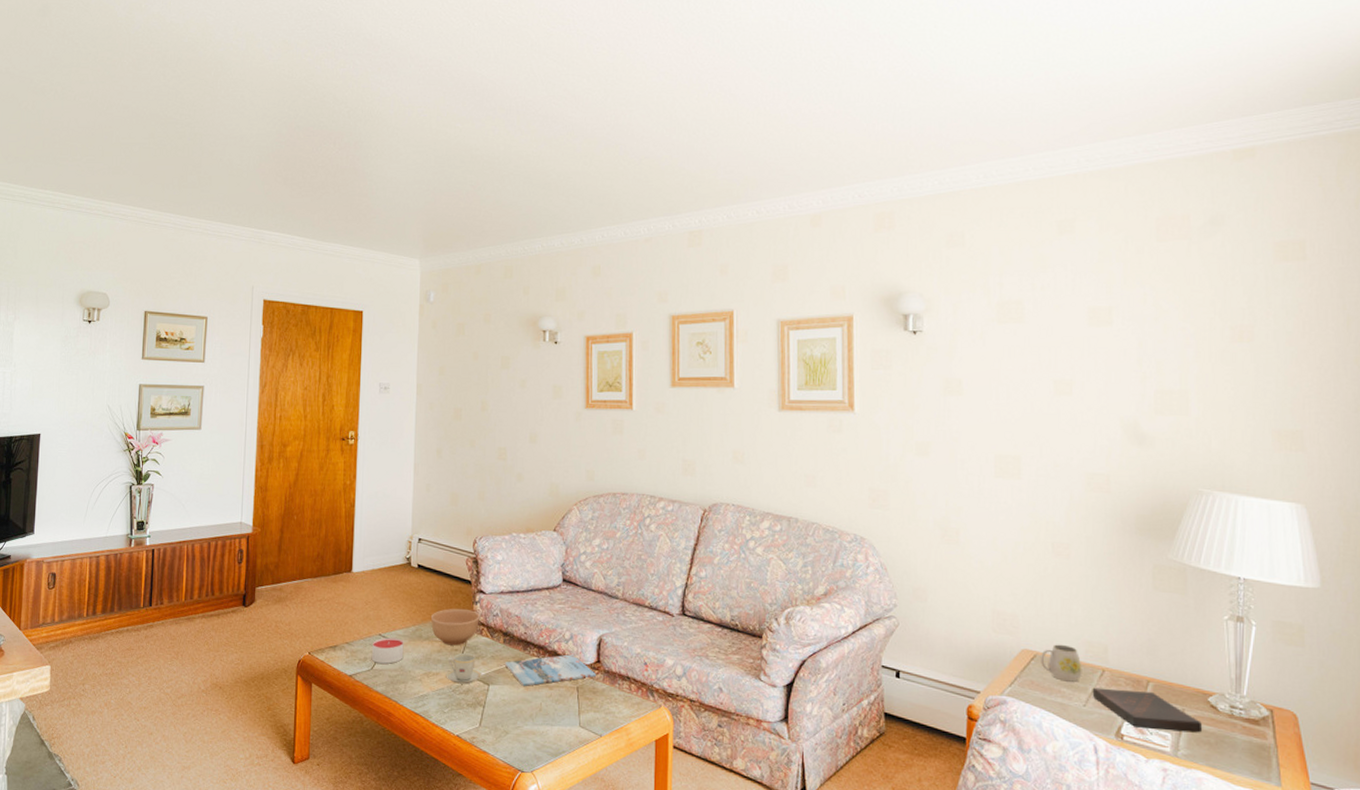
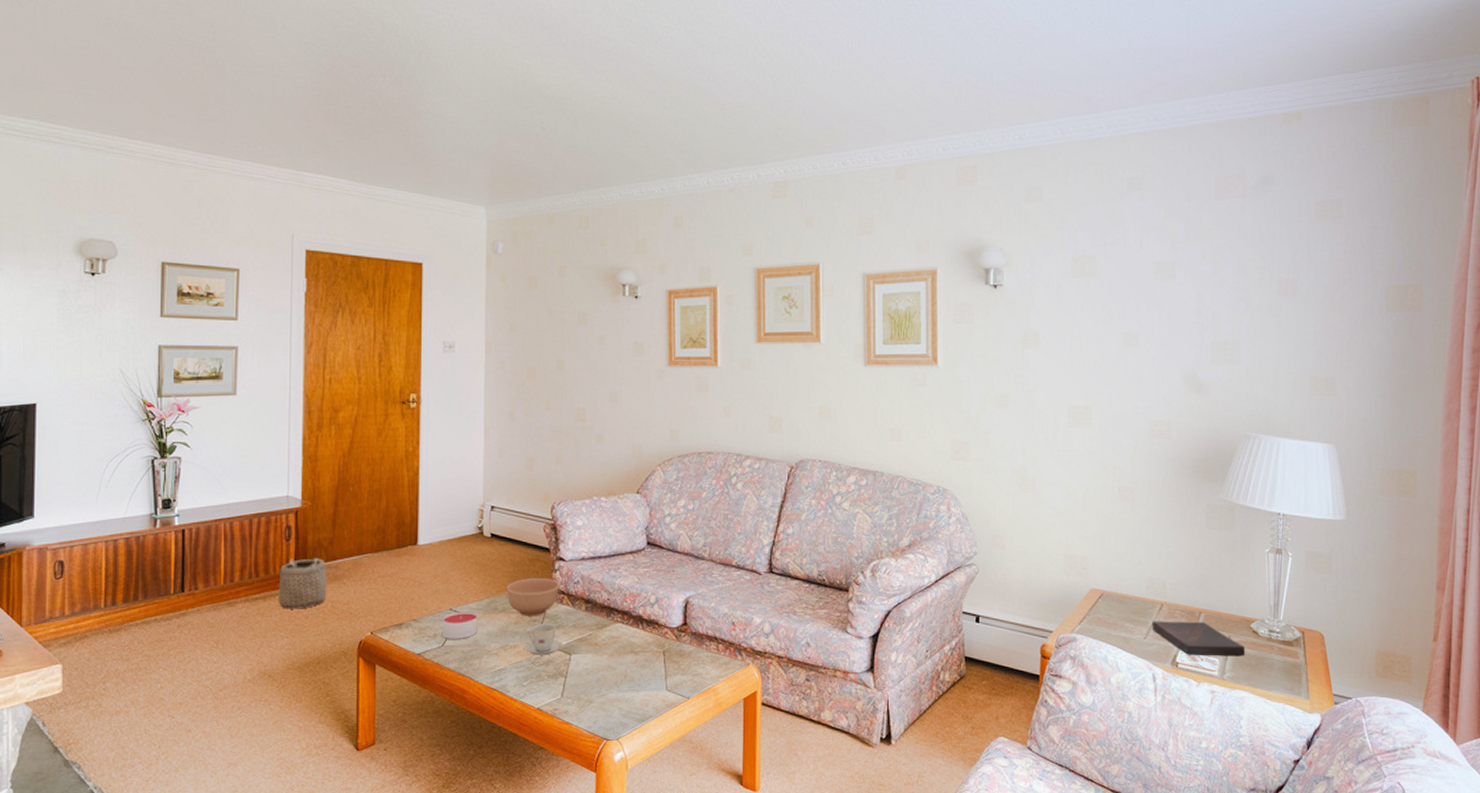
basket: none [230,579,272,627] -> present [278,558,327,609]
magazine: present [504,654,596,686] -> none [586,618,682,653]
mug: present [1041,644,1082,682] -> none [1107,582,1144,617]

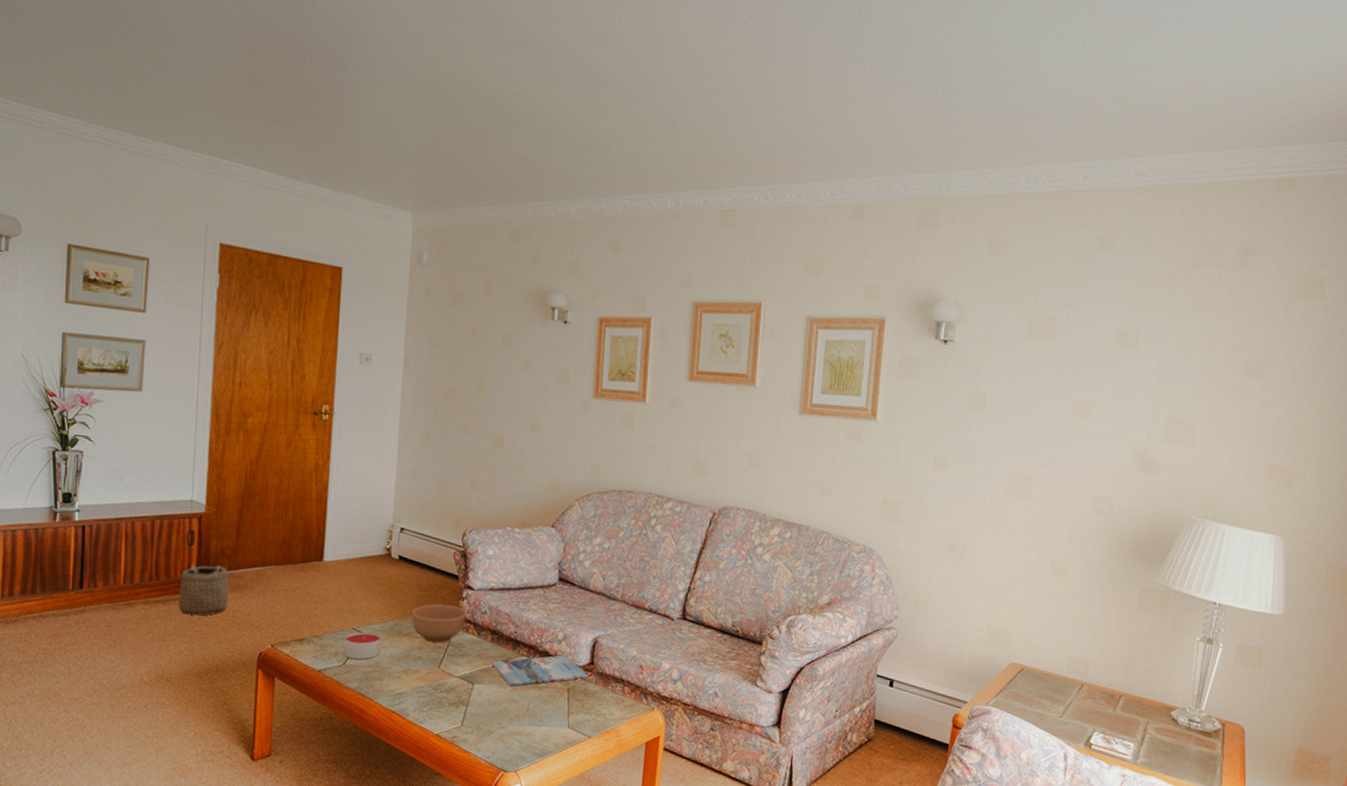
teacup: present [524,623,562,655] -> none [426,650,466,683]
magazine: none [586,618,682,653] -> present [491,655,588,686]
book: present [1152,621,1245,657] -> none [1069,700,1162,743]

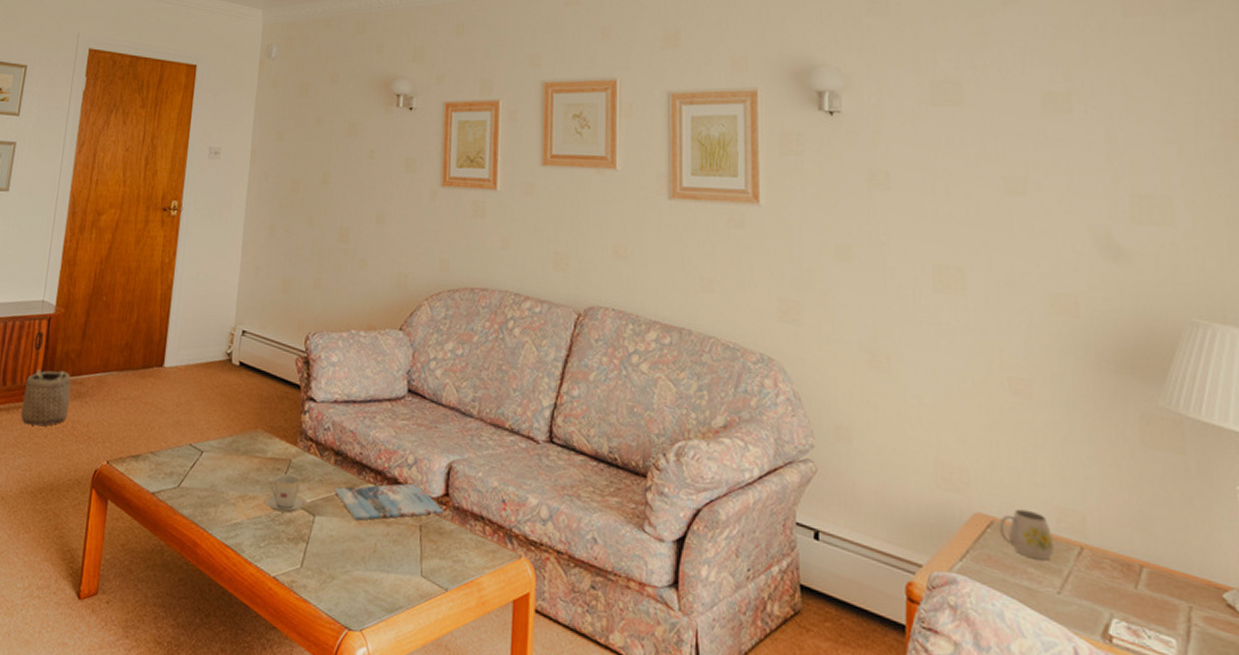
candle: present [343,632,381,660] -> none [178,448,218,482]
bowl: present [411,604,467,643] -> none [250,417,309,464]
teacup: none [426,650,466,683] -> present [264,473,307,513]
mug: none [1026,659,1064,695] -> present [999,508,1054,561]

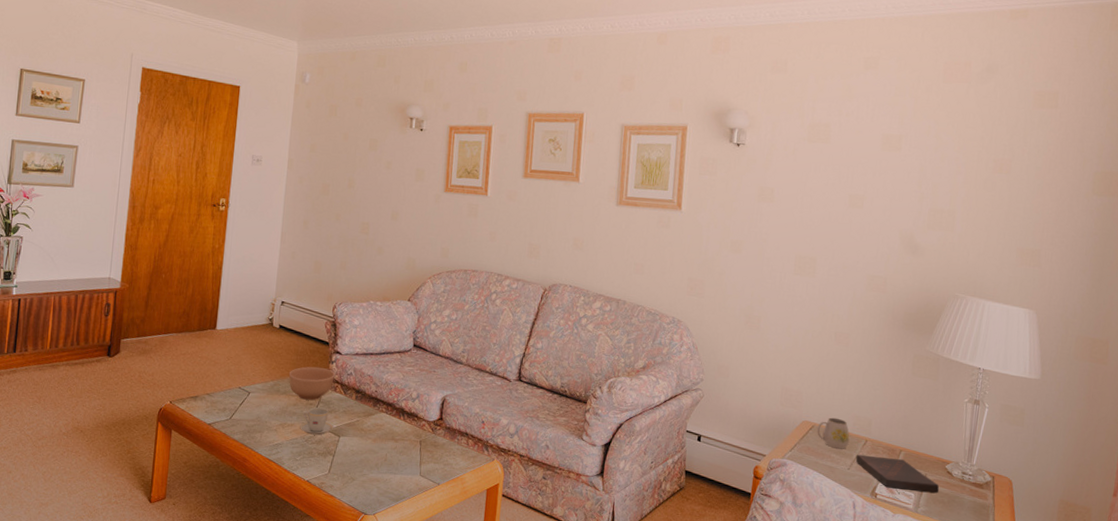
basket: present [21,368,71,426] -> none [94,331,137,376]
bowl: none [250,417,309,464] -> present [288,366,336,400]
magazine: present [334,483,443,520] -> none [355,411,438,439]
book: none [1068,569,1217,641] -> present [855,454,939,494]

